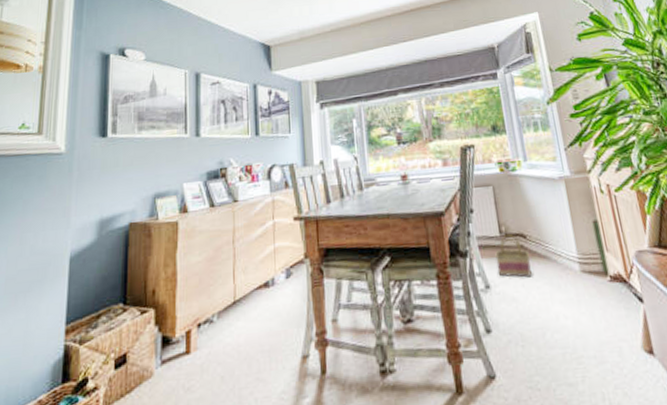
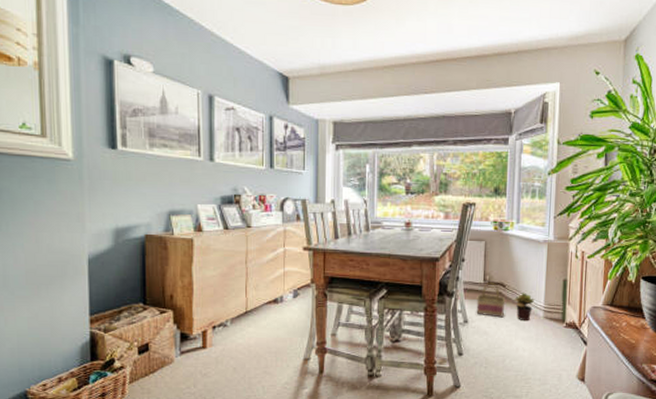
potted plant: none [540,242,565,279] -> present [514,293,534,321]

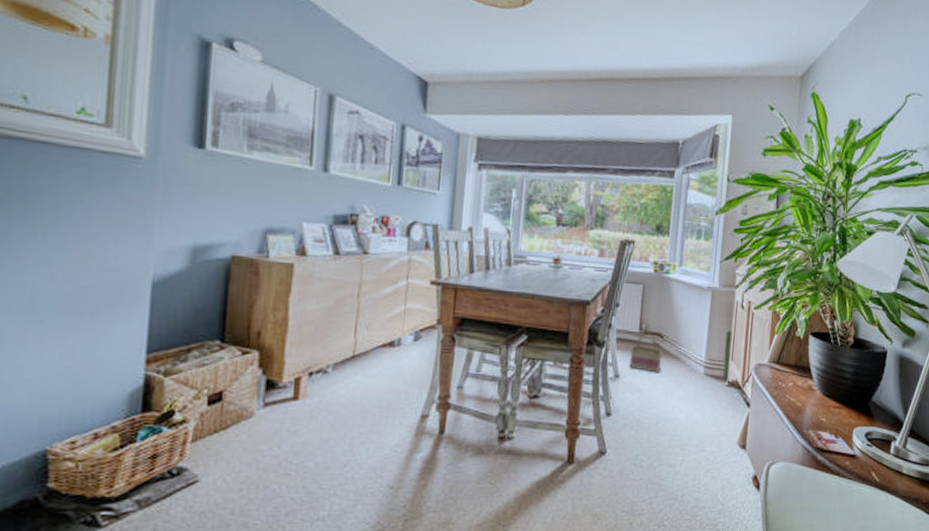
potted plant: present [514,293,534,321] -> none [672,345,695,378]

